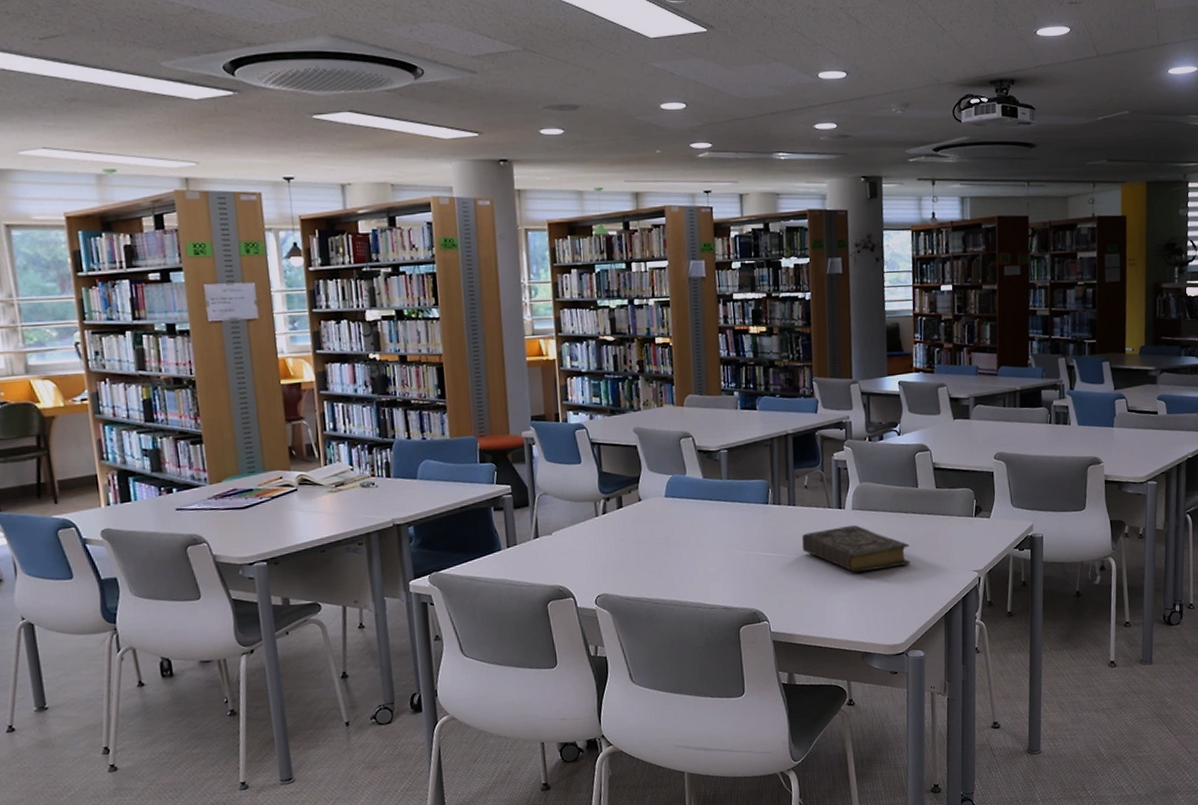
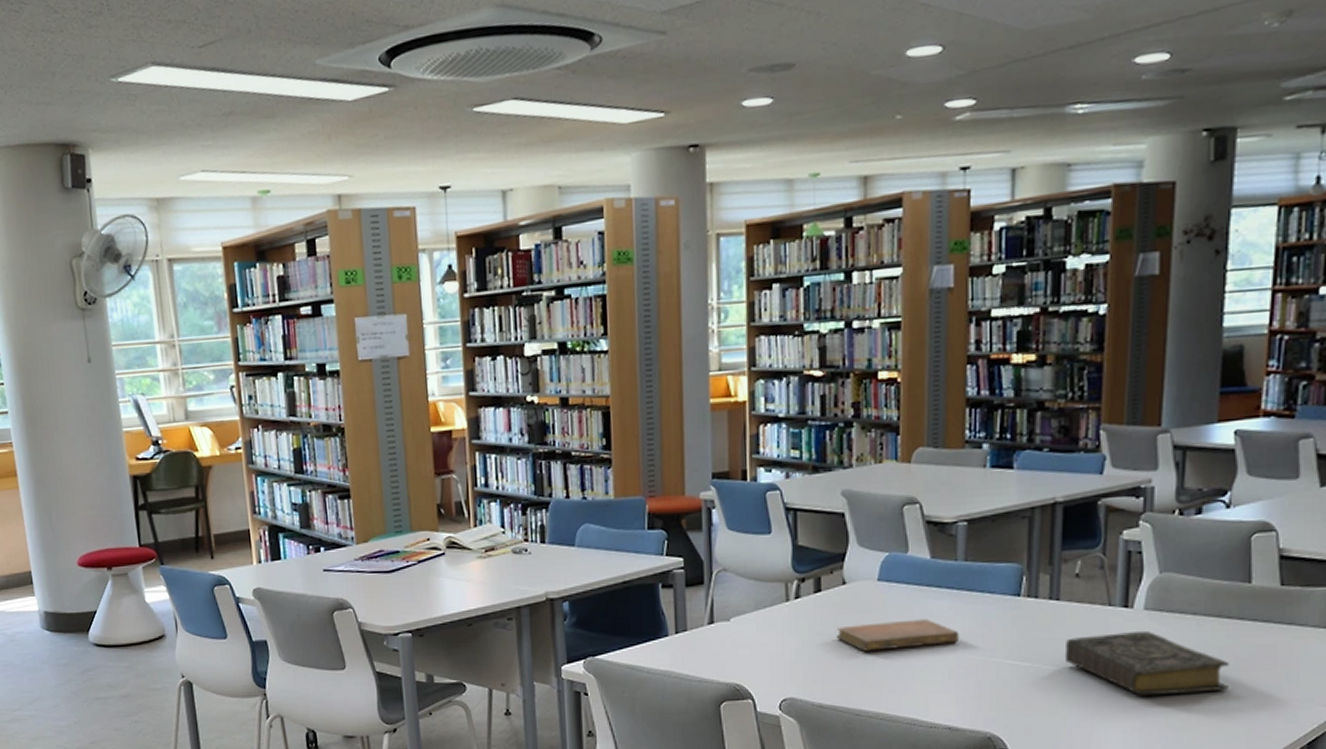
notebook: none [636,525,728,553] -> present [836,619,960,651]

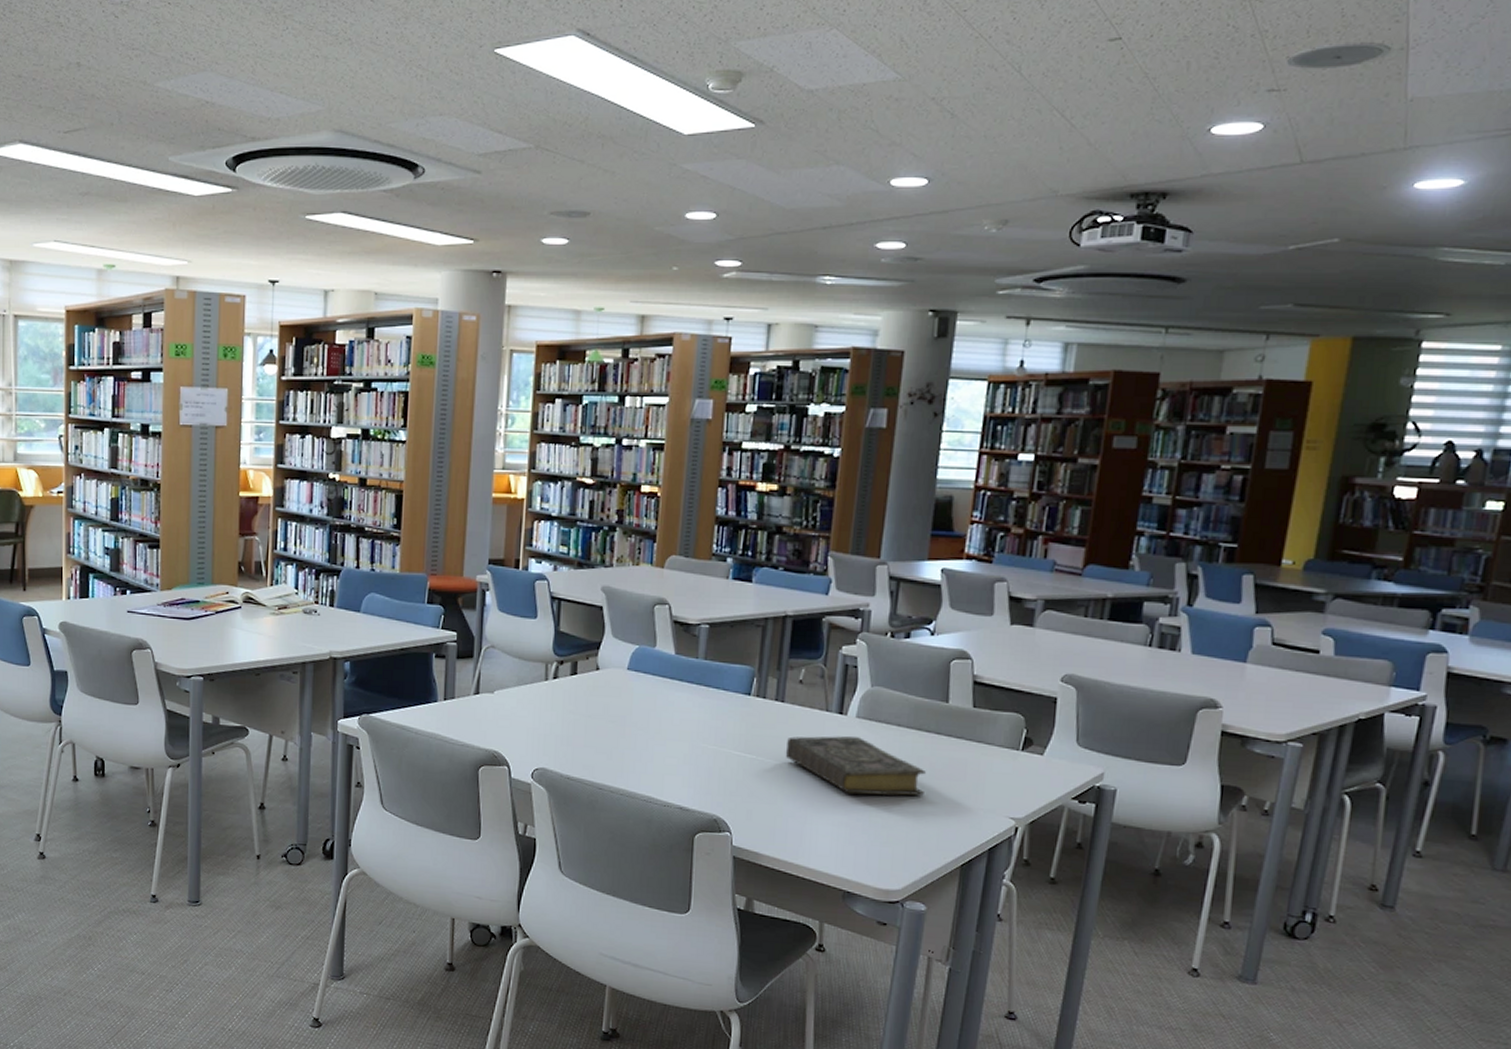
notebook: present [836,619,960,651] -> none [587,707,696,733]

